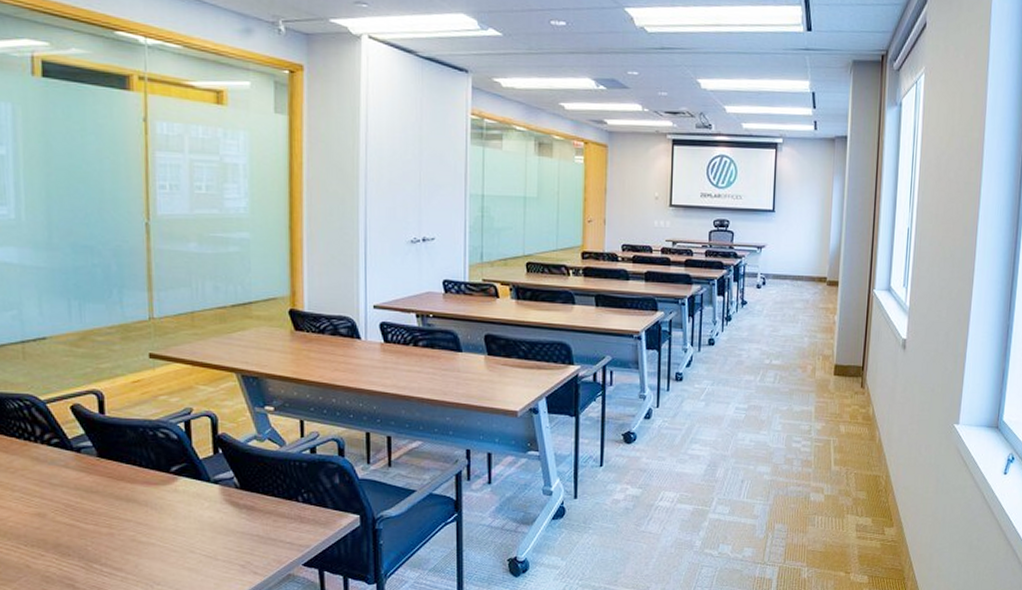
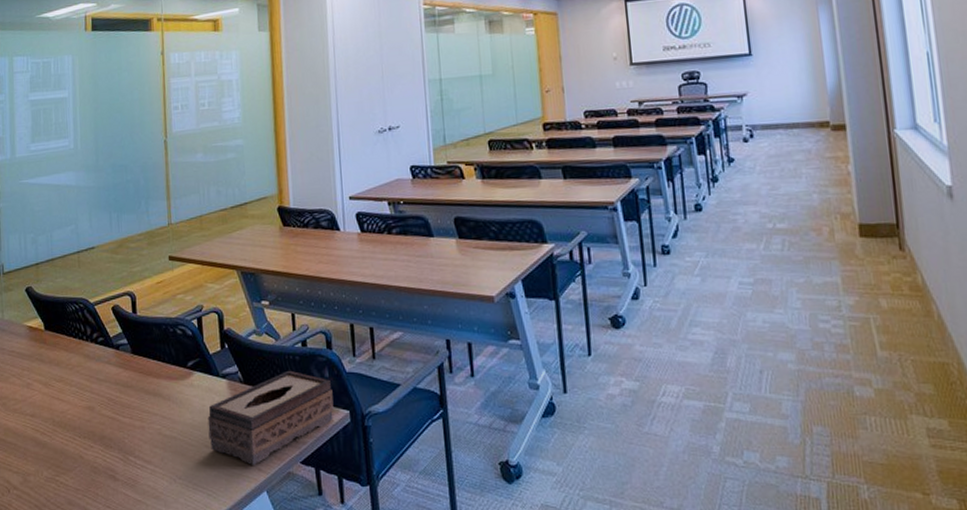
tissue box: none [194,476,343,569] -> present [207,370,334,465]

